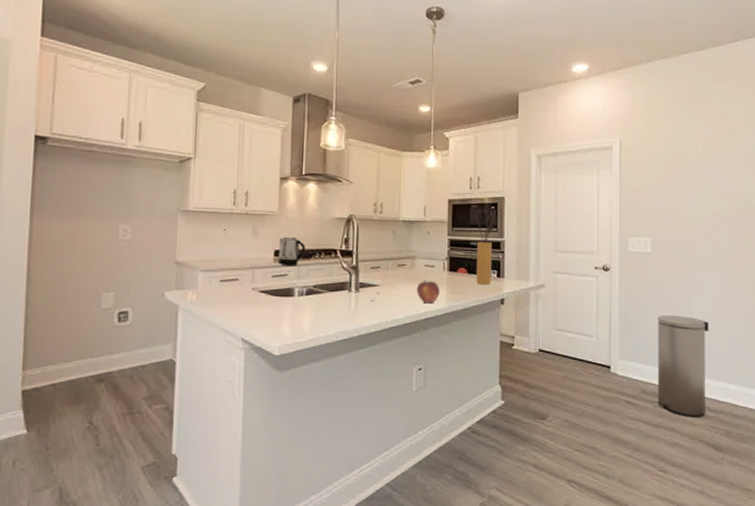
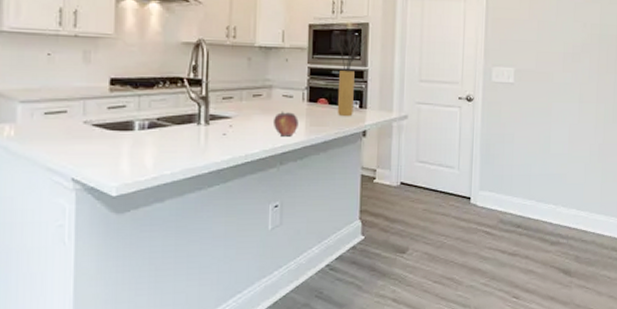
kettle: present [277,236,306,266] -> none [114,62,147,97]
pedal bin: present [652,314,709,417] -> none [509,145,565,245]

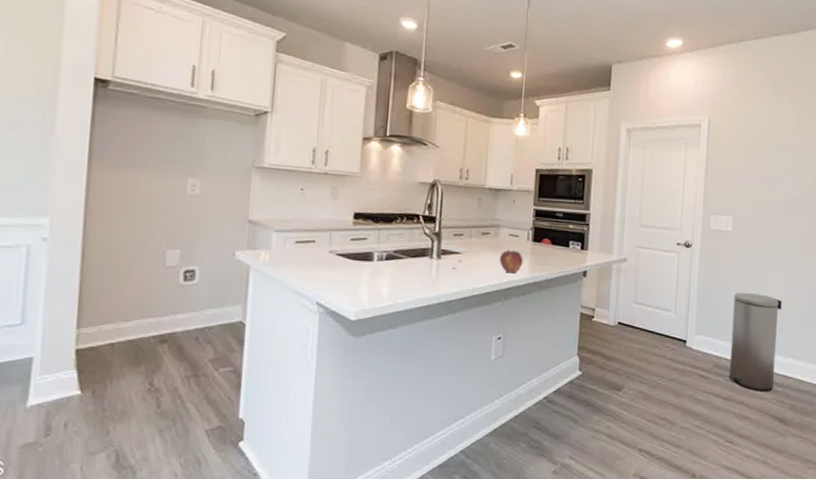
vase: present [336,34,367,117] -> none [559,180,590,258]
pedal bin: none [509,145,565,245] -> present [724,292,782,392]

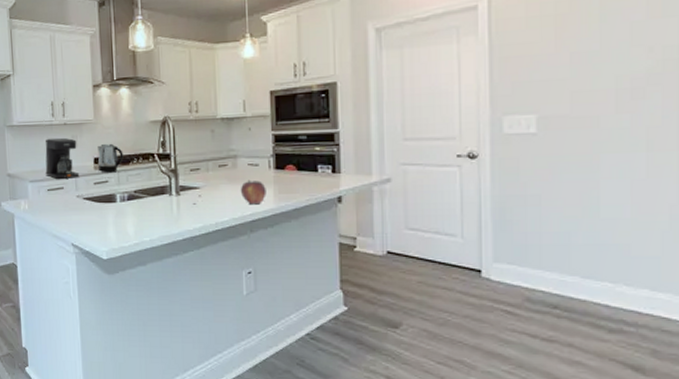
coffee maker: none [295,186,337,232] -> present [45,137,80,179]
kettle: none [357,199,387,230] -> present [97,143,124,173]
pedal bin: present [724,292,782,392] -> none [541,208,625,332]

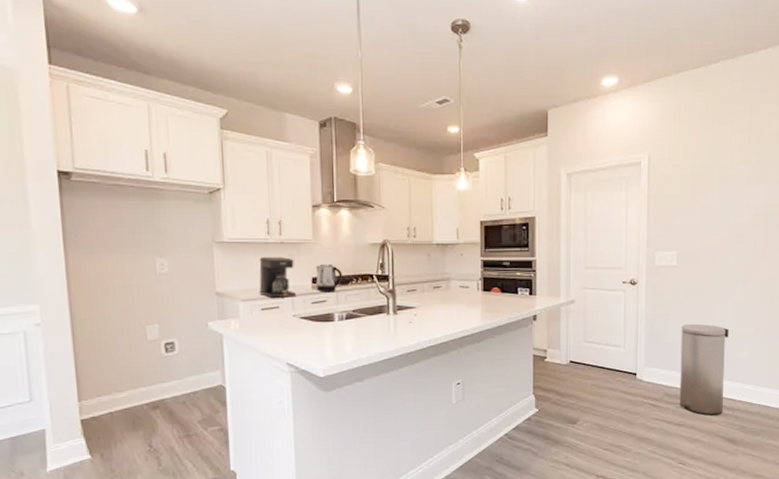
fruit: present [240,179,266,205] -> none [452,300,475,323]
pedal bin: none [541,208,625,332] -> present [675,323,729,416]

